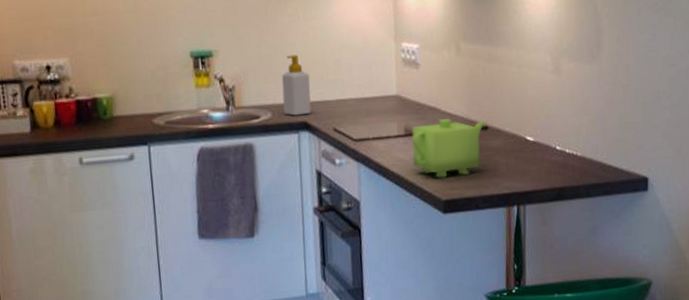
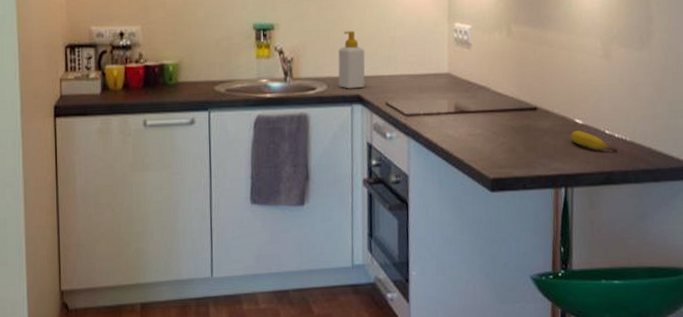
teapot: present [411,119,488,178] -> none [461,98,537,156]
fruit: none [521,148,568,168] -> present [570,130,617,152]

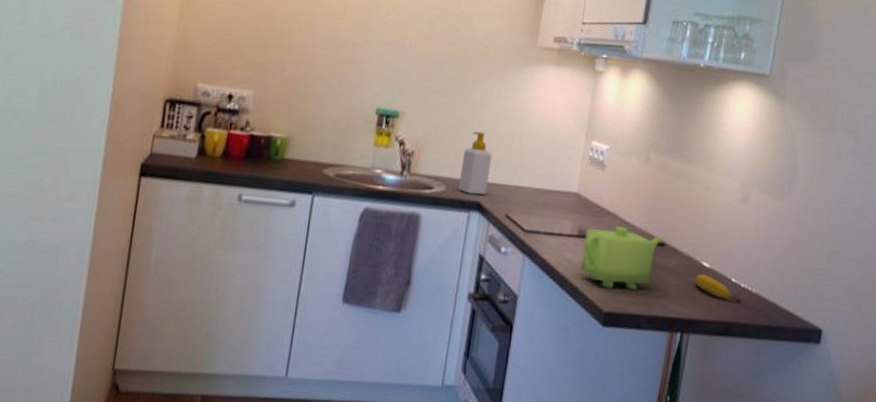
teapot: none [461,98,537,156] -> present [580,226,666,290]

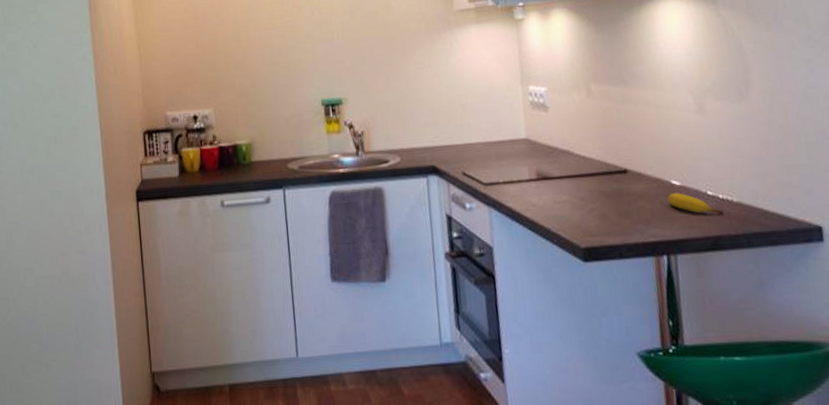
soap bottle: present [459,131,492,195] -> none [409,100,440,160]
teapot: present [580,226,666,290] -> none [544,162,627,224]

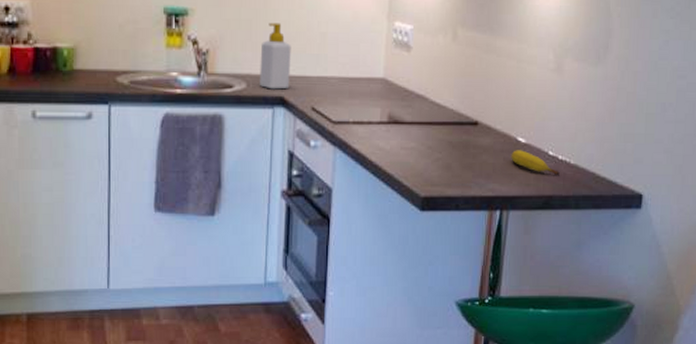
soap bottle: none [409,100,440,160] -> present [260,22,291,90]

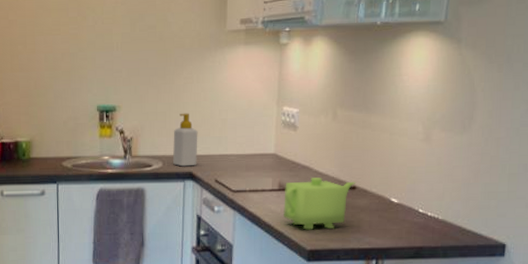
teapot: none [392,109,479,173] -> present [282,177,356,230]
fruit: present [511,150,560,175] -> none [385,209,429,229]

